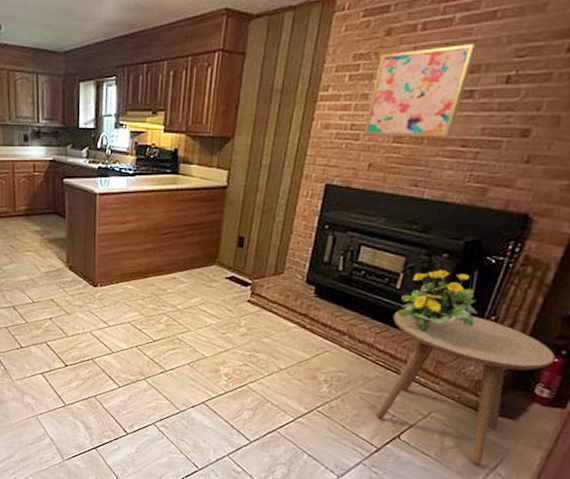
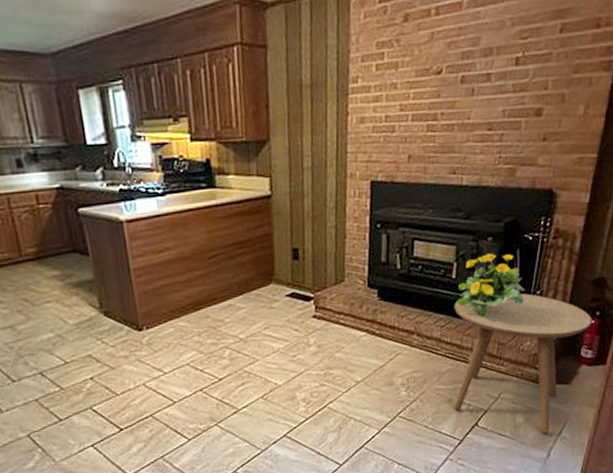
wall art: present [363,44,477,138] -> none [398,27,486,127]

